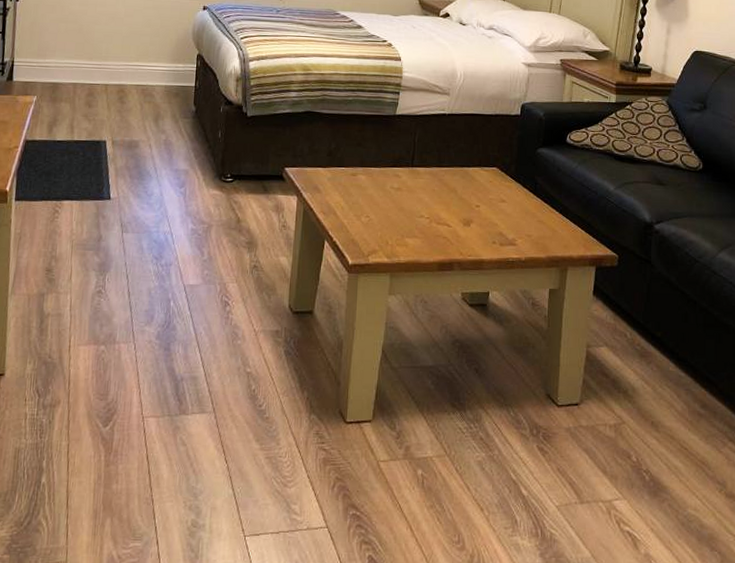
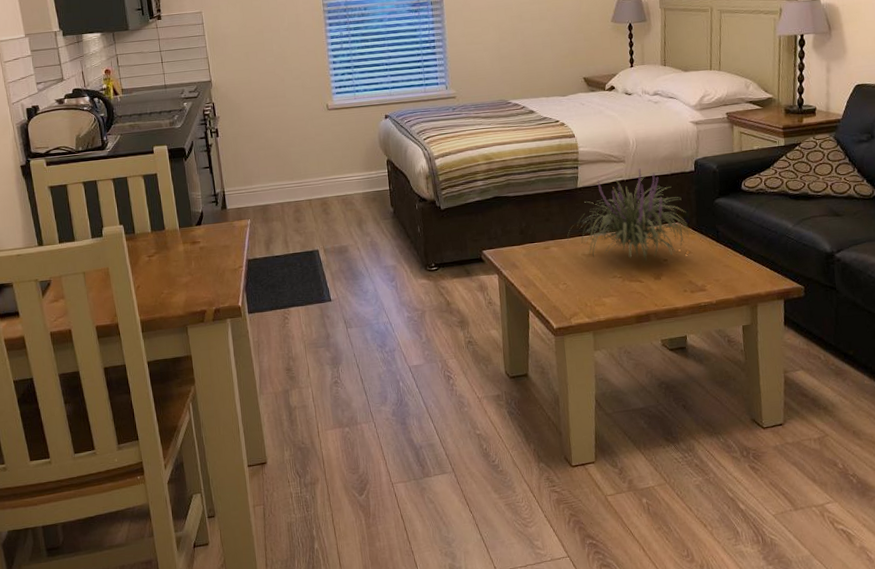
plant: none [376,104,506,204] -> present [567,168,689,261]

